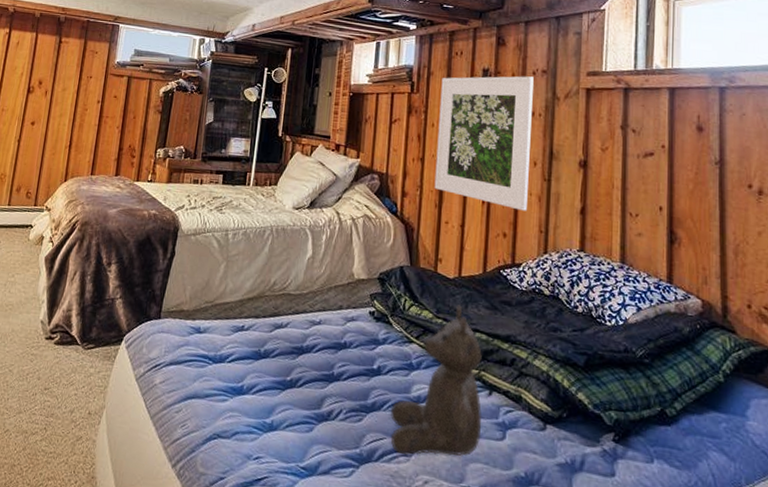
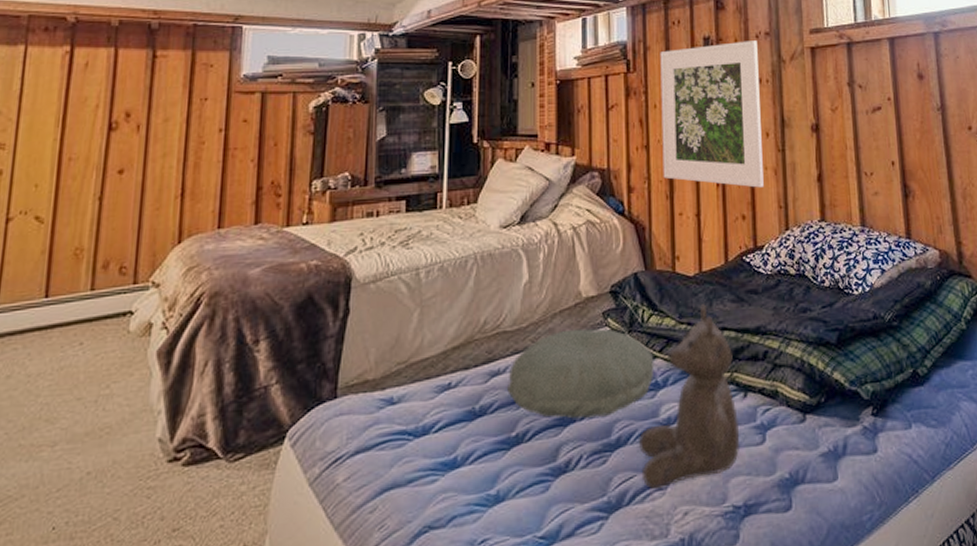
pillow: none [287,302,411,383] -> present [507,328,654,419]

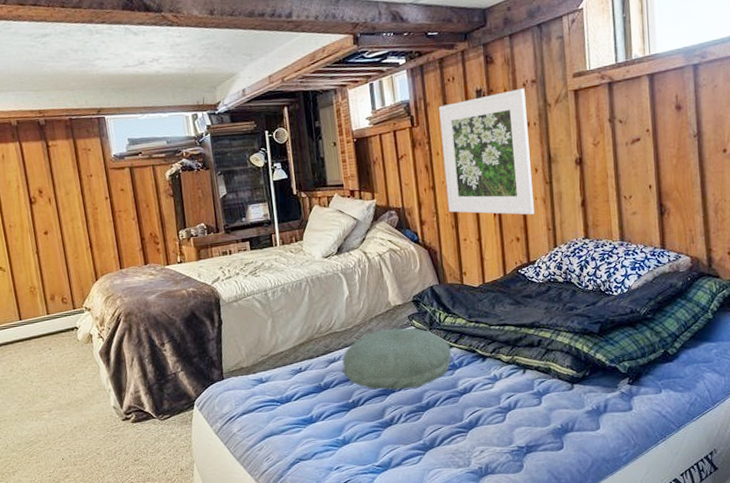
teddy bear: present [639,304,740,489] -> none [443,307,521,436]

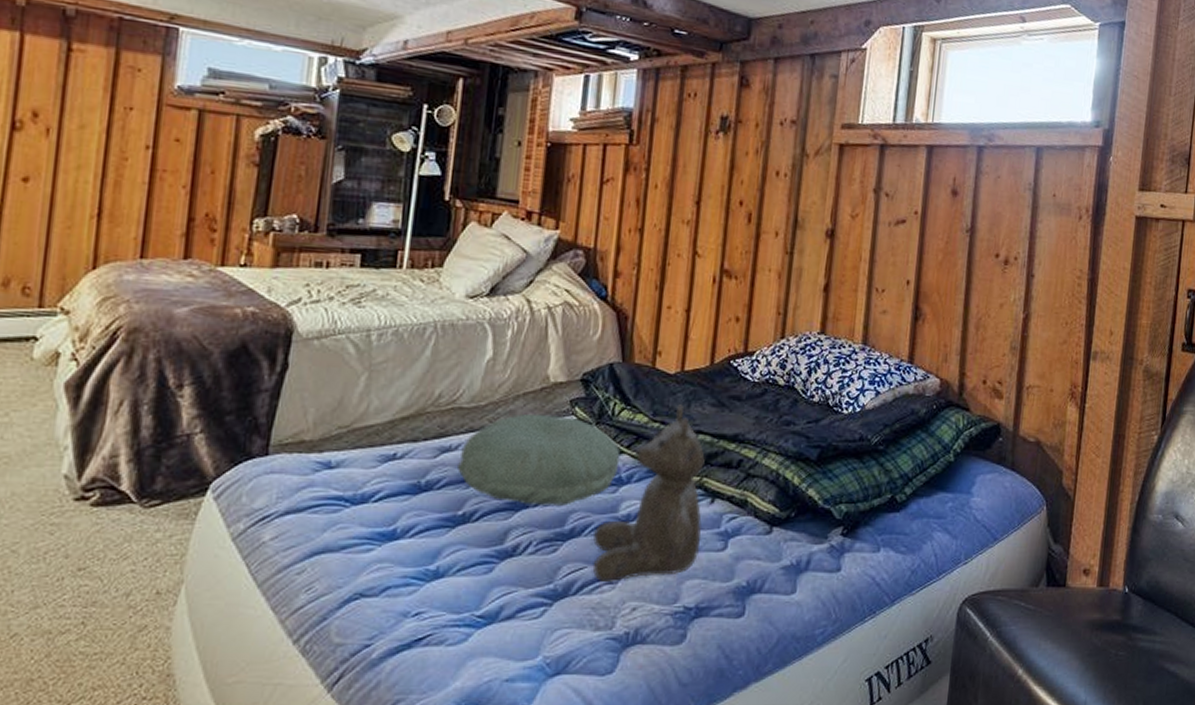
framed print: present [438,88,534,215] -> none [655,125,781,290]
teddy bear: none [443,307,521,436] -> present [593,404,705,583]

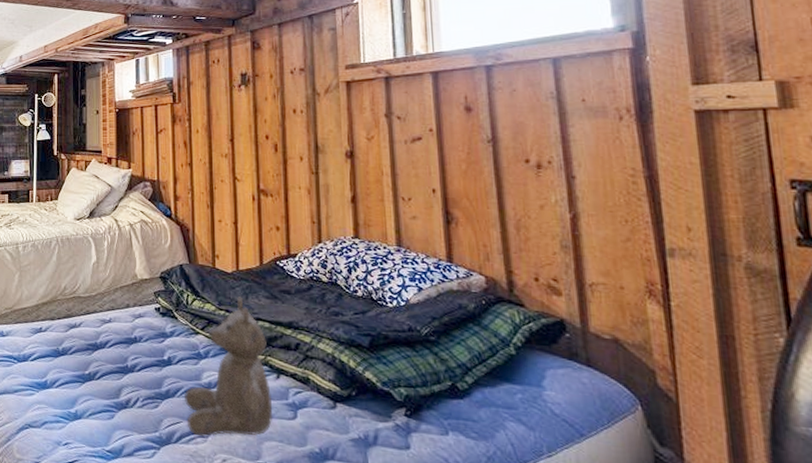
pillow: present [458,413,621,506] -> none [82,301,197,372]

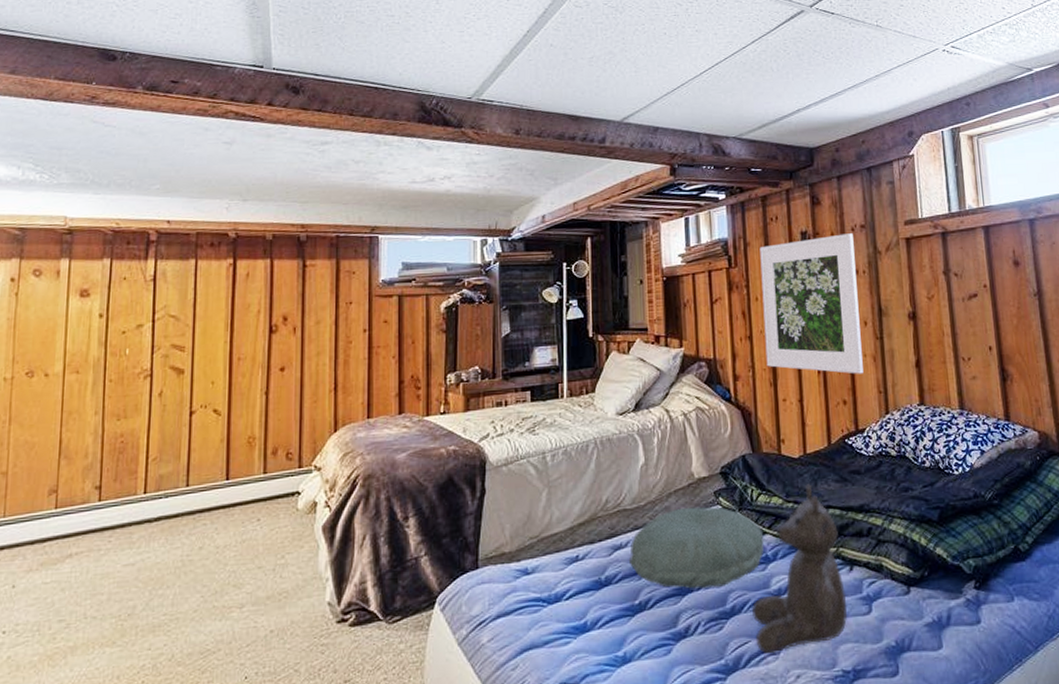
pillow: none [82,301,197,372] -> present [629,506,764,589]
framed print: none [202,76,297,204] -> present [759,233,863,374]

